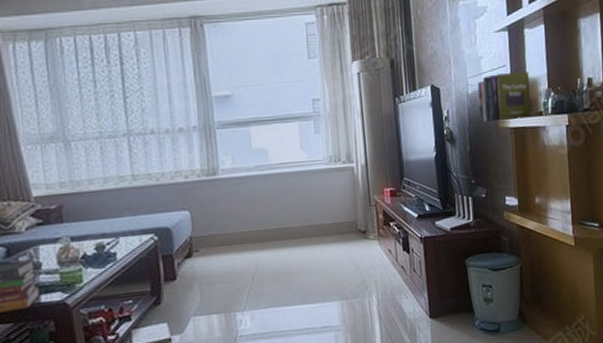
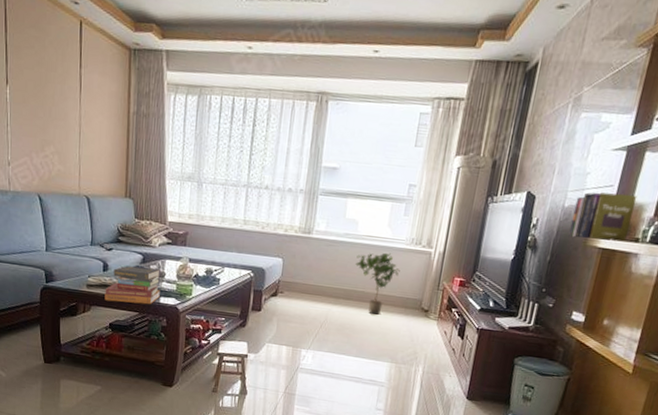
potted plant: none [274,177,326,250] -> present [355,253,400,315]

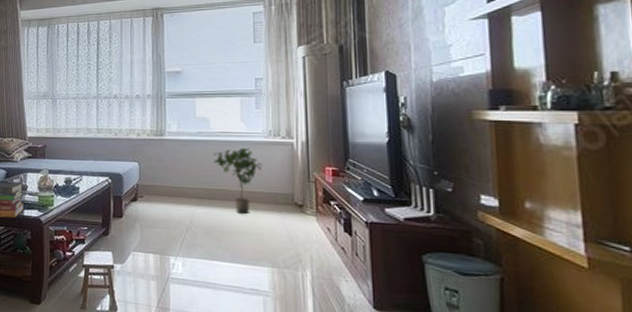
books: present [568,192,638,242] -> none [444,62,520,113]

